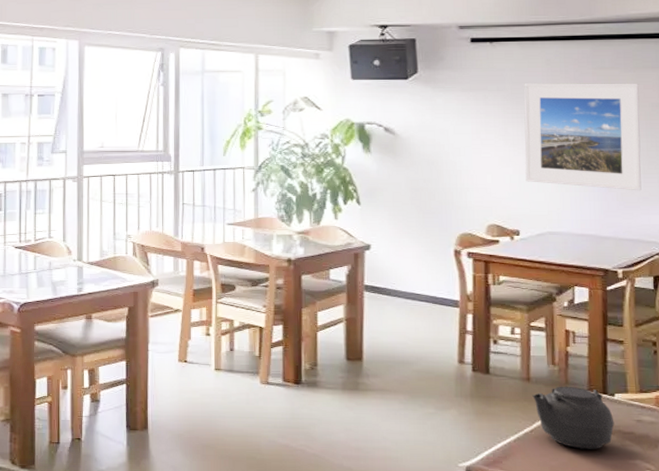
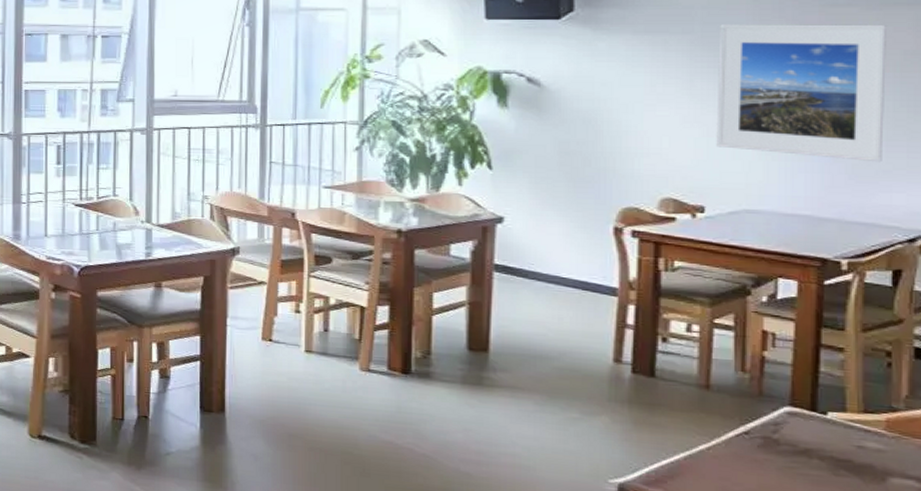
teapot: present [532,386,615,449] -> none [712,397,825,477]

